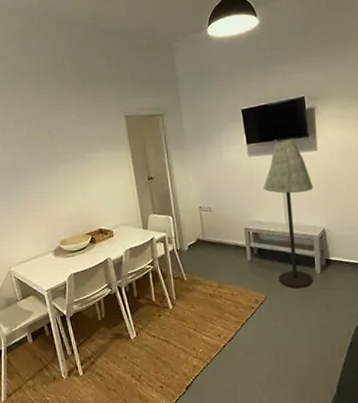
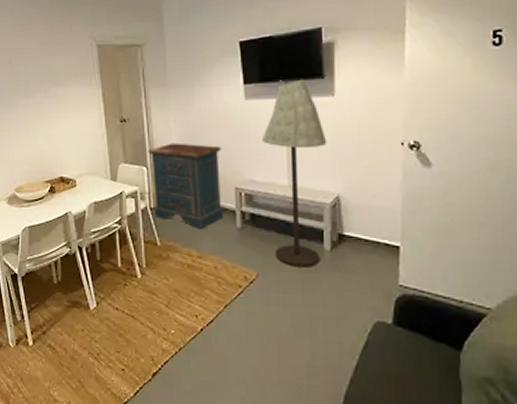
dresser: none [172,194,237,265] -> present [148,143,224,230]

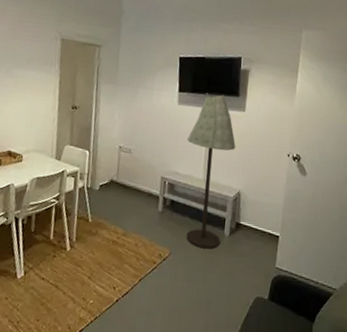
dresser: present [148,143,224,230] -> none [90,132,155,211]

